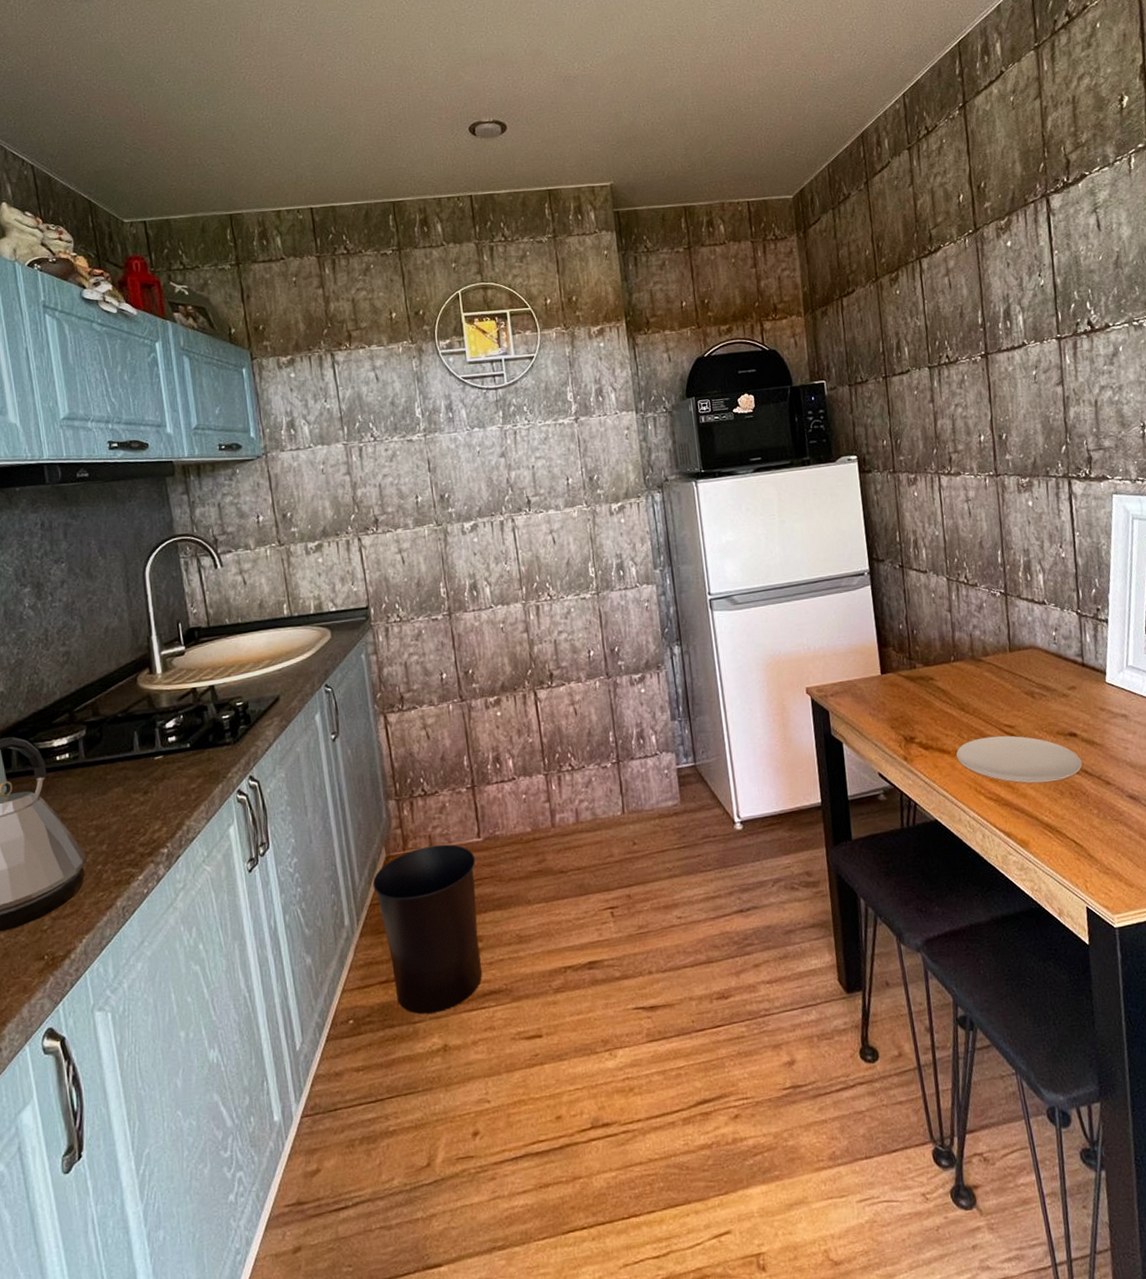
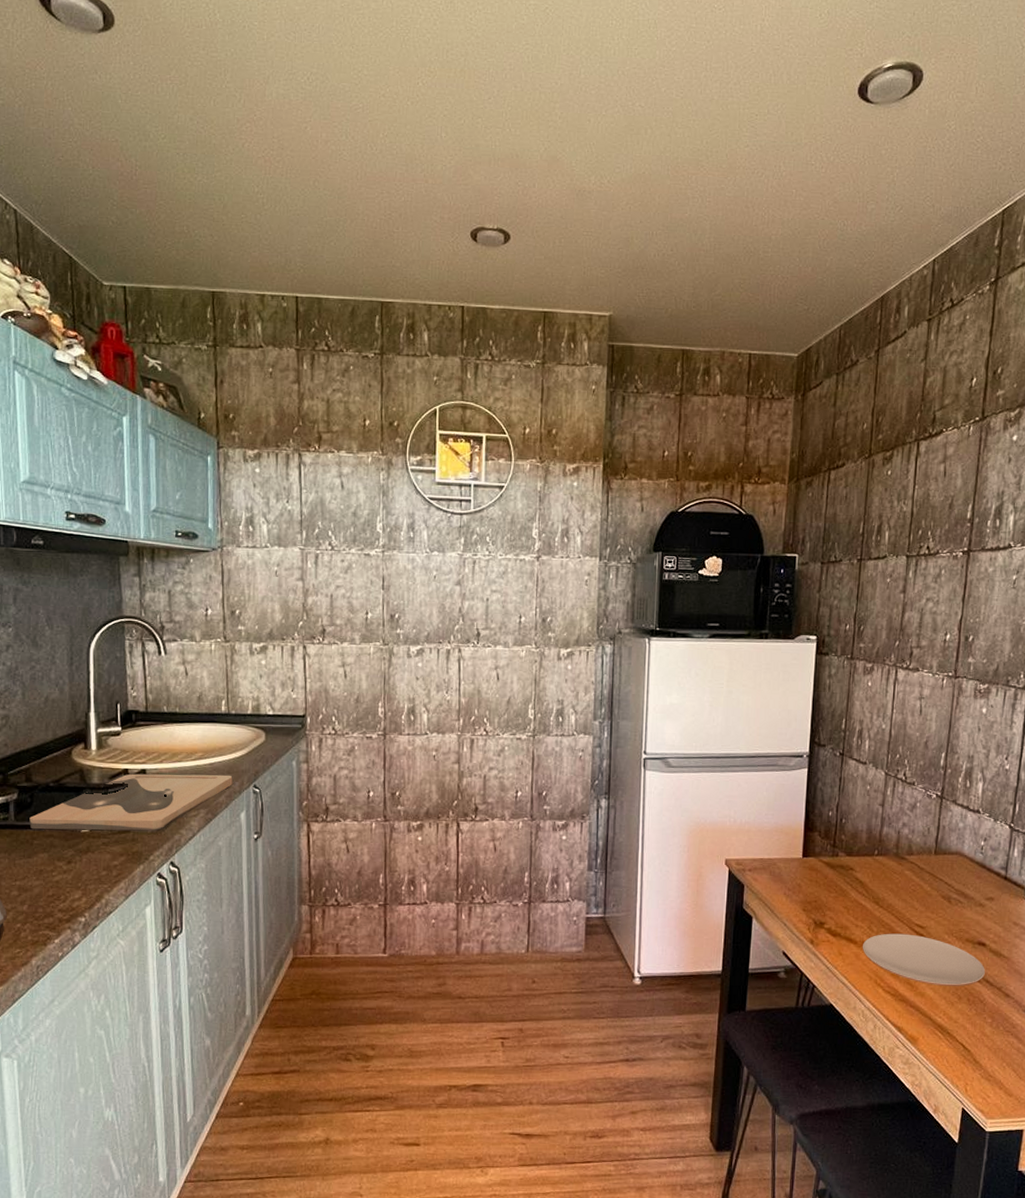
cutting board: none [100,678,304,765] -> present [29,773,233,831]
waste bin: present [372,844,482,1014] -> none [277,954,379,1108]

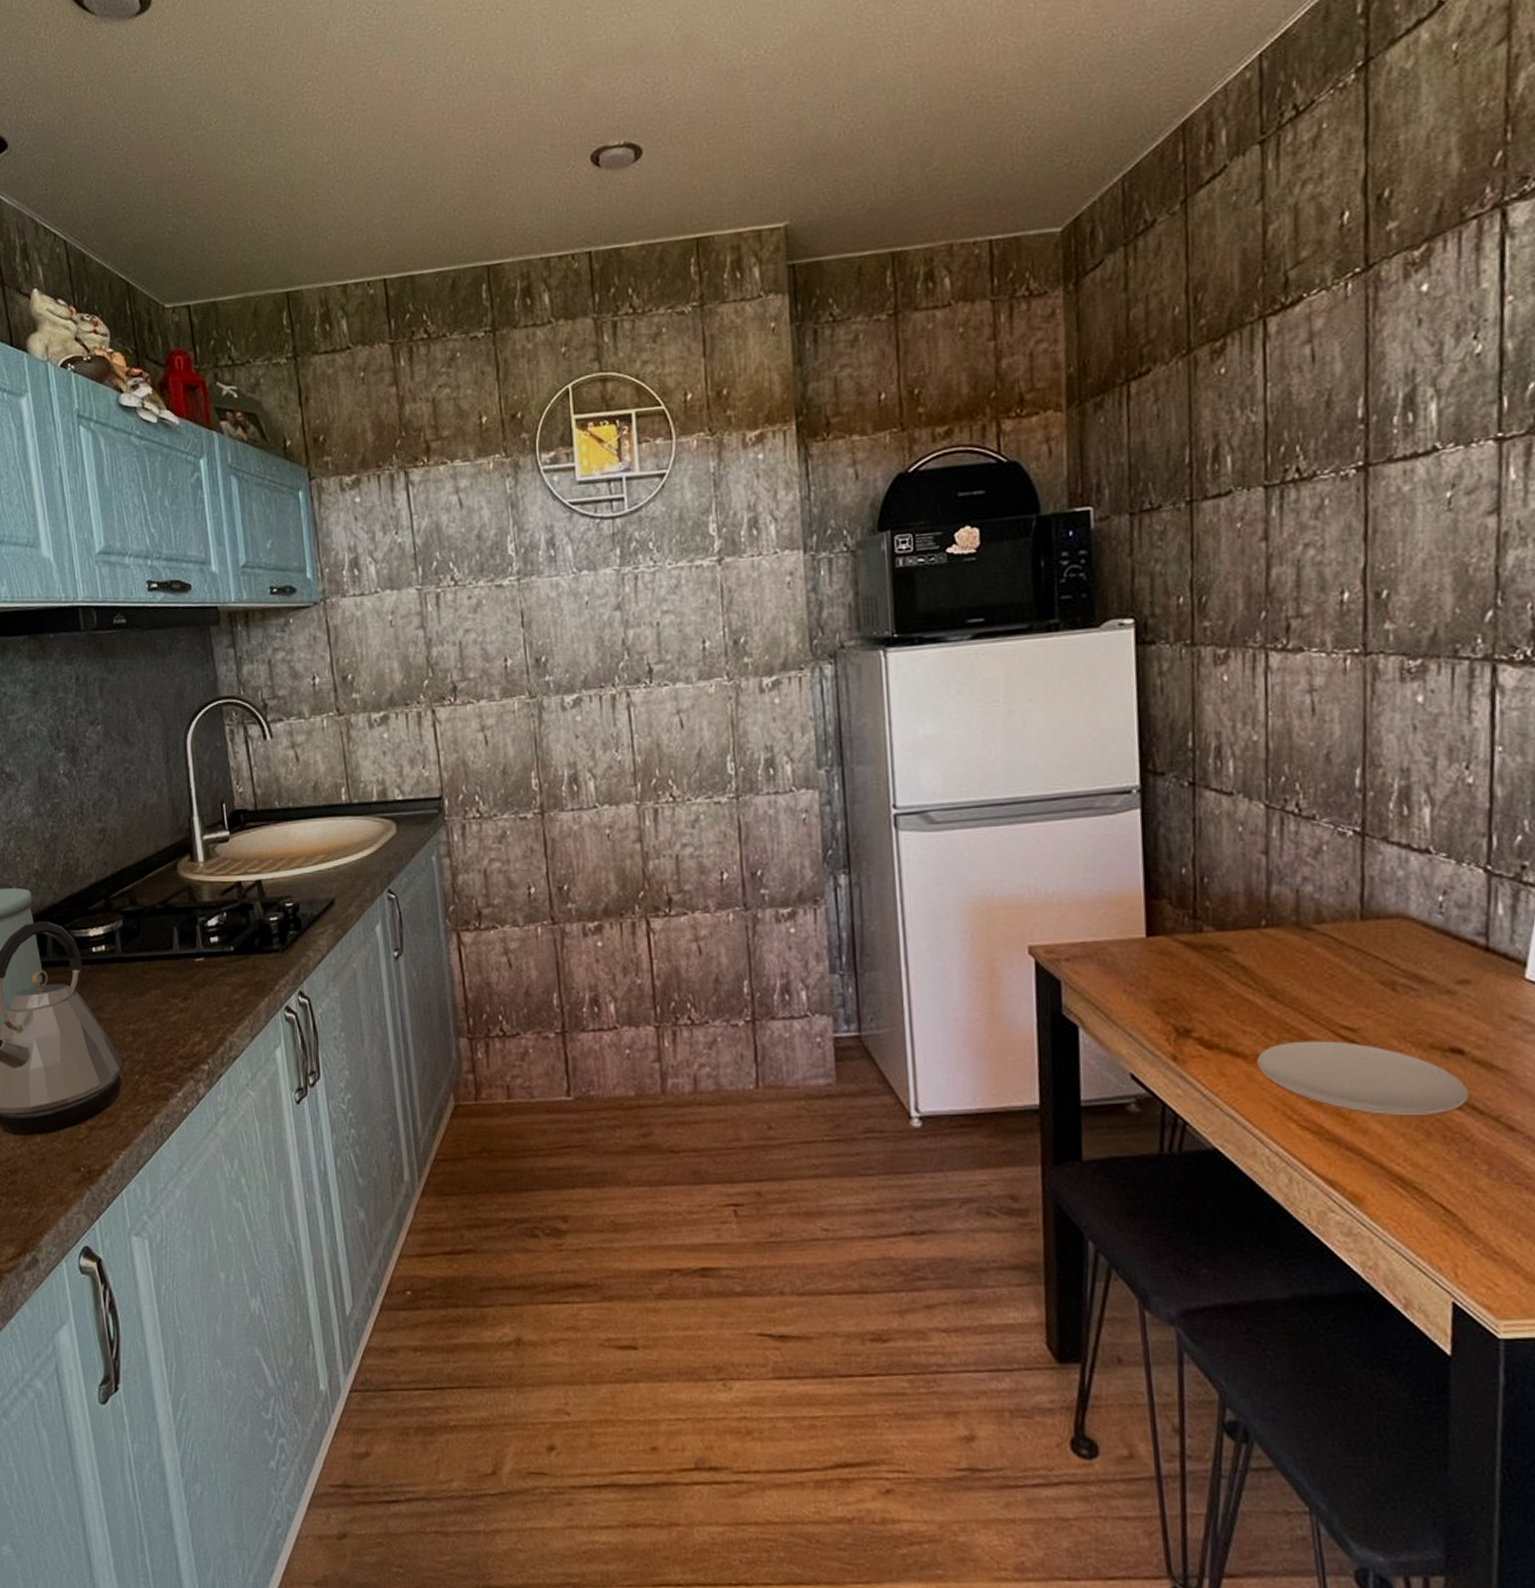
cutting board: present [29,773,233,831] -> none [138,879,363,962]

